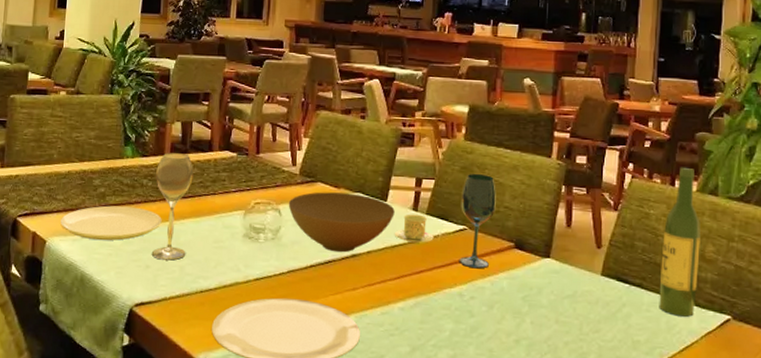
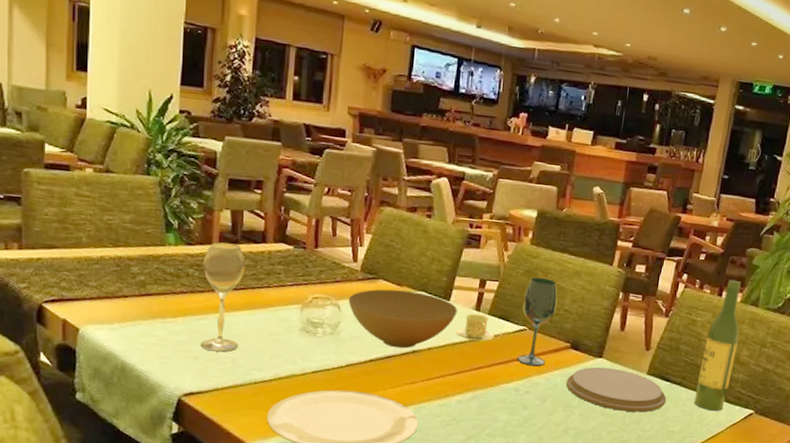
plate: present [60,205,162,241] -> none [95,294,211,331]
plate: none [513,268,627,319] -> present [566,367,667,412]

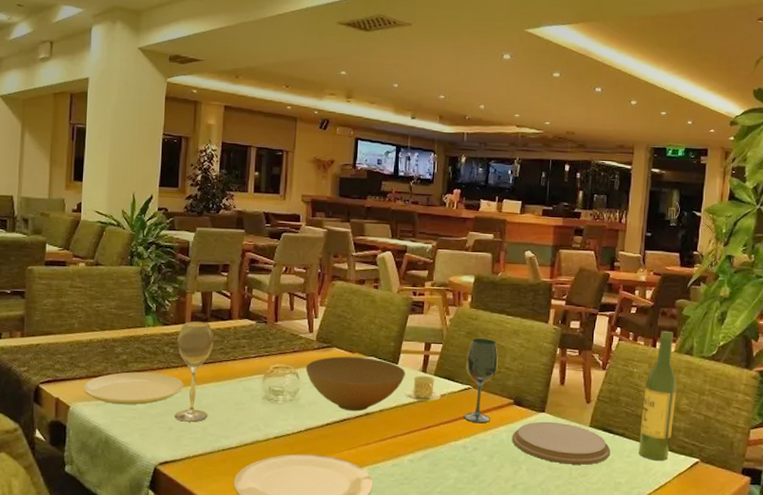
plate: none [95,294,211,331] -> present [83,372,184,405]

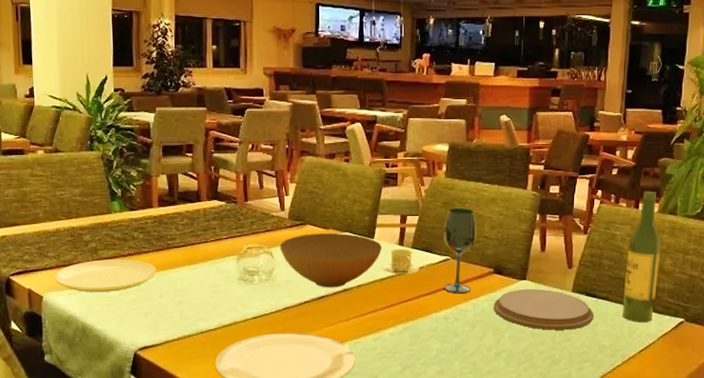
wineglass: present [174,321,214,422] -> none [146,205,184,307]

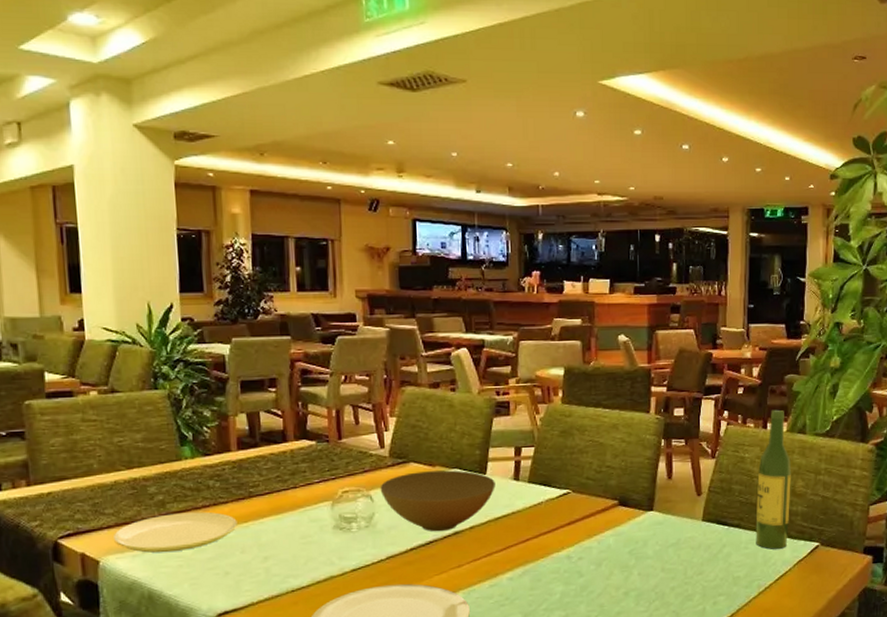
cup and saucer: present [382,248,419,275] -> none [496,483,538,513]
wineglass: present [443,208,476,294] -> none [562,436,598,530]
plate: present [493,289,594,330] -> none [619,519,727,564]

